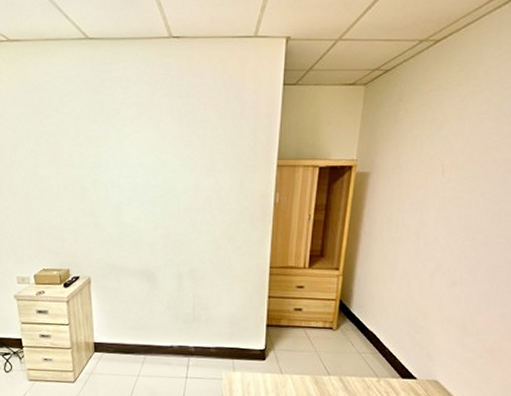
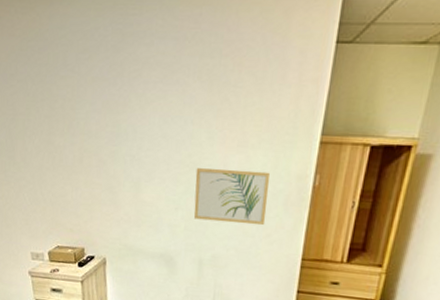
wall art: none [171,191,237,240] -> present [193,168,271,226]

